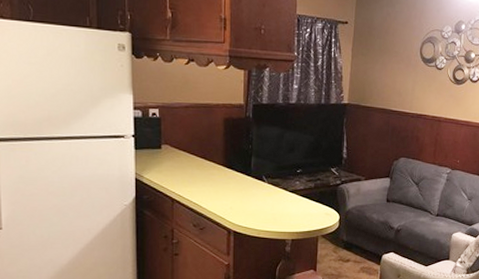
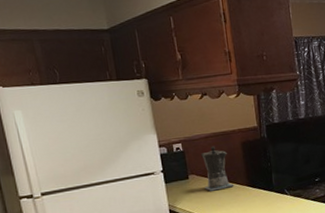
coffee maker: none [177,117,210,166] -> present [201,146,234,192]

